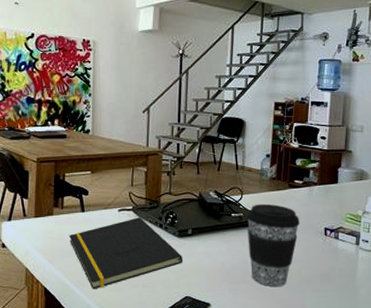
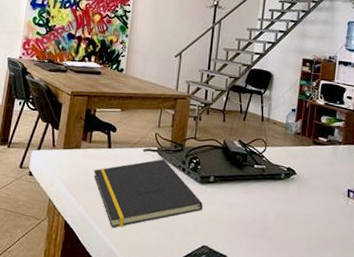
coffee cup: present [246,203,300,287] -> none [269,157,323,246]

